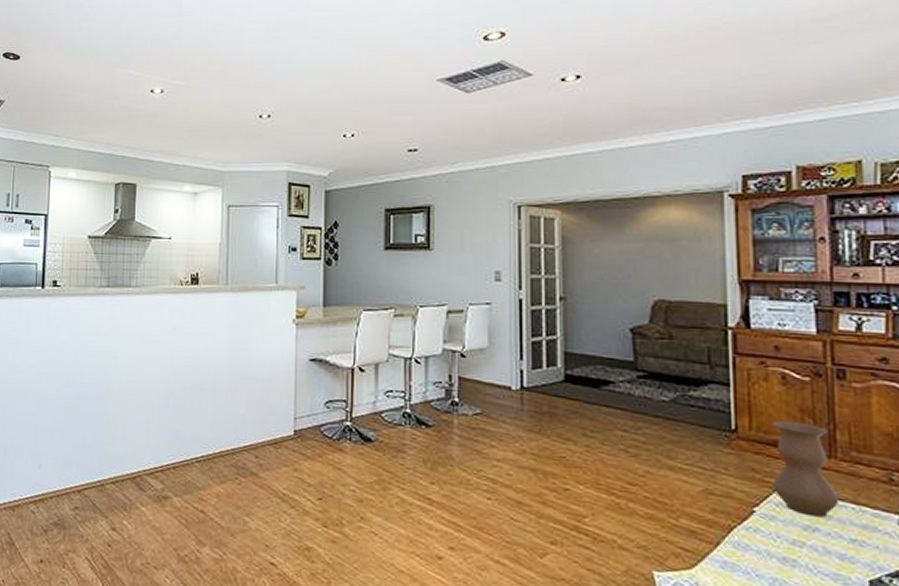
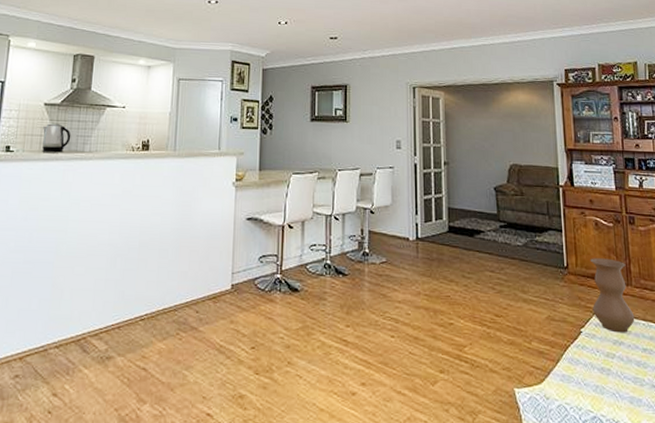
kettle: none [88,257,117,288] -> present [42,123,71,154]

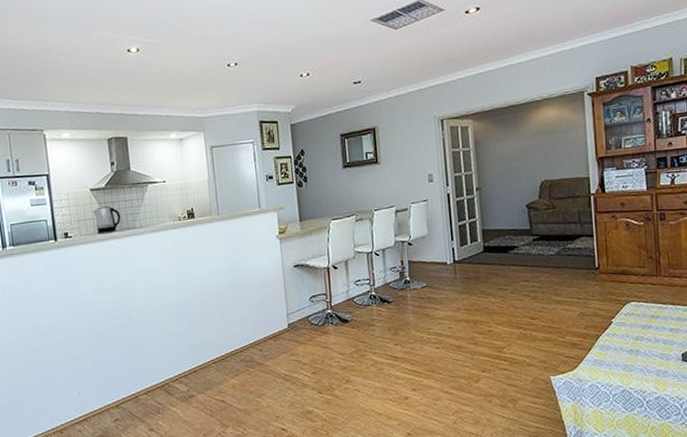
vase: present [589,258,635,333] -> none [620,254,663,319]

